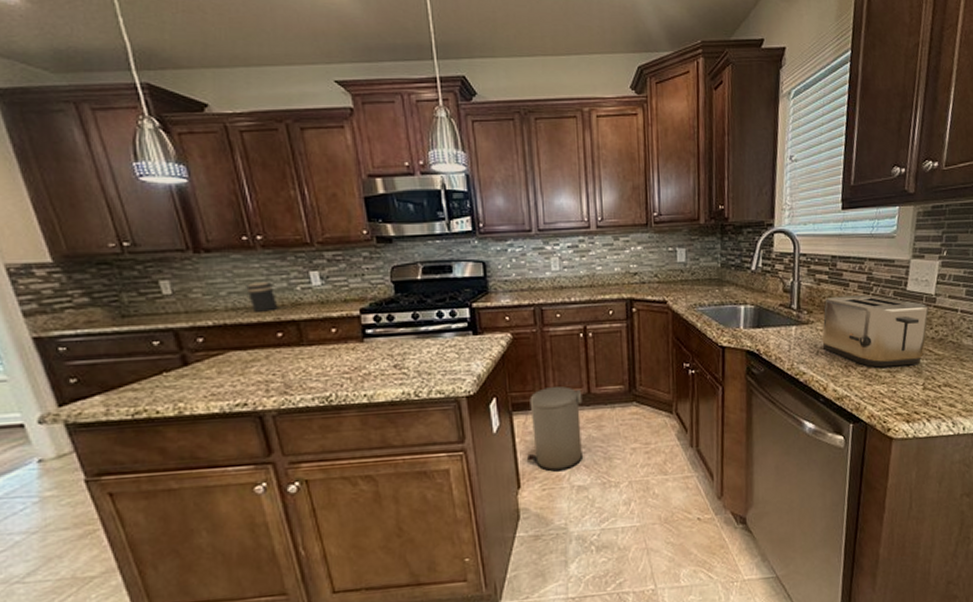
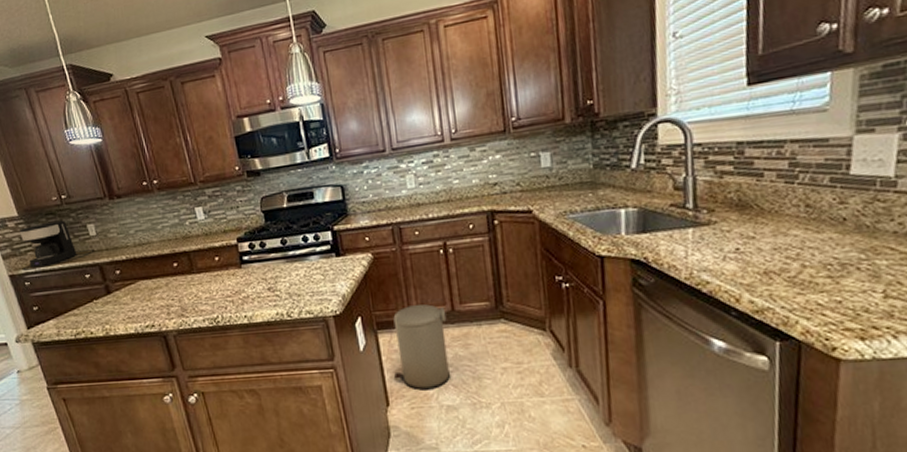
coffee maker: none [54,272,168,333] -> present [20,220,95,271]
cylinder: present [246,282,278,312] -> none [148,220,173,246]
toaster: present [822,295,929,368] -> none [729,184,887,273]

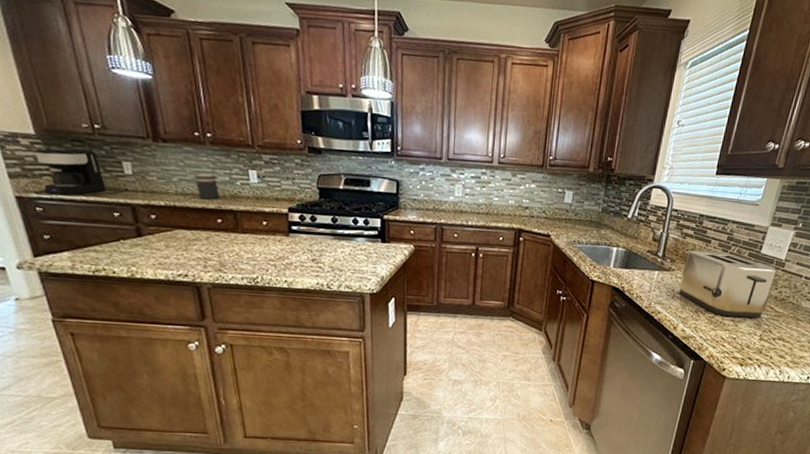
cylinder: none [148,220,173,246] -> present [194,173,220,200]
pedal bin: present [393,303,450,391] -> none [414,294,468,366]
toaster: none [729,184,887,273] -> present [678,250,777,319]

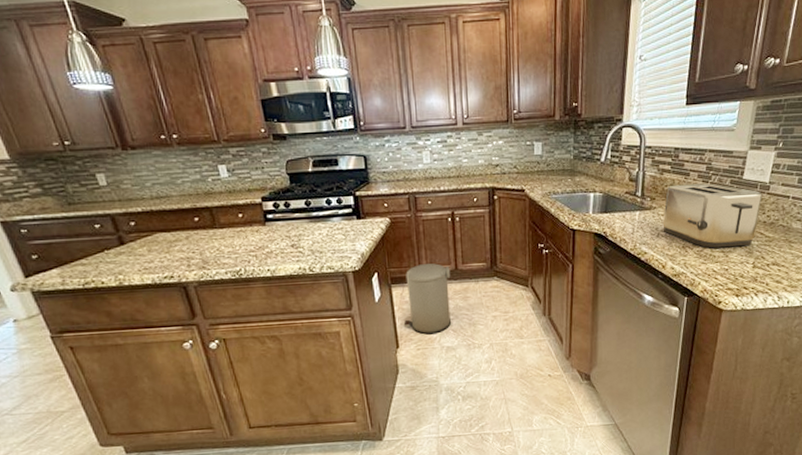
coffee maker: present [35,148,128,197] -> none [12,167,105,218]
cylinder: present [194,173,220,200] -> none [166,175,194,200]
pedal bin: none [414,294,468,366] -> present [403,263,451,335]

